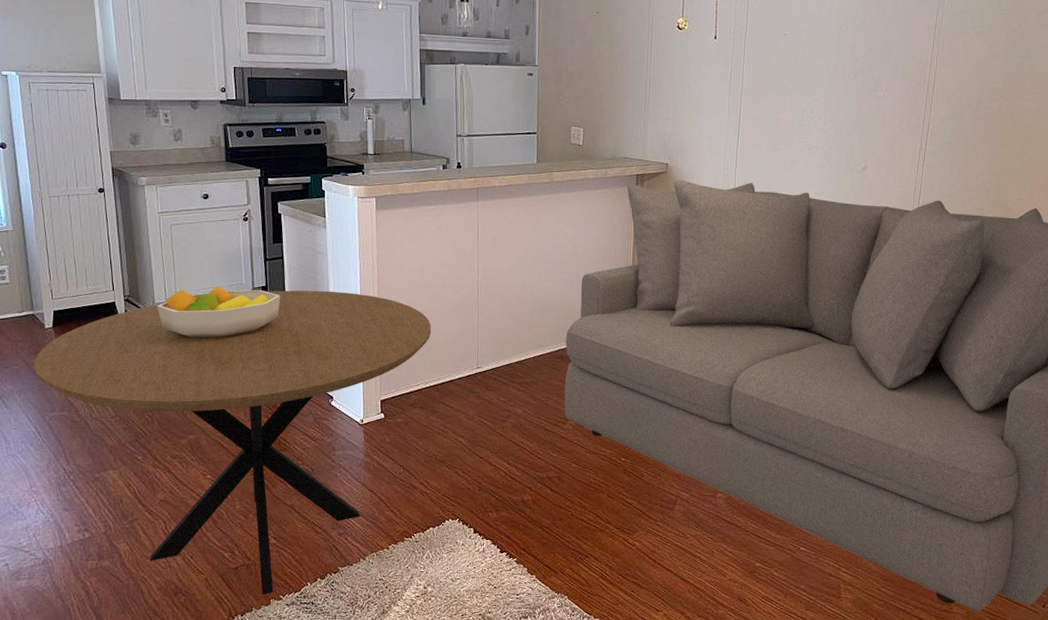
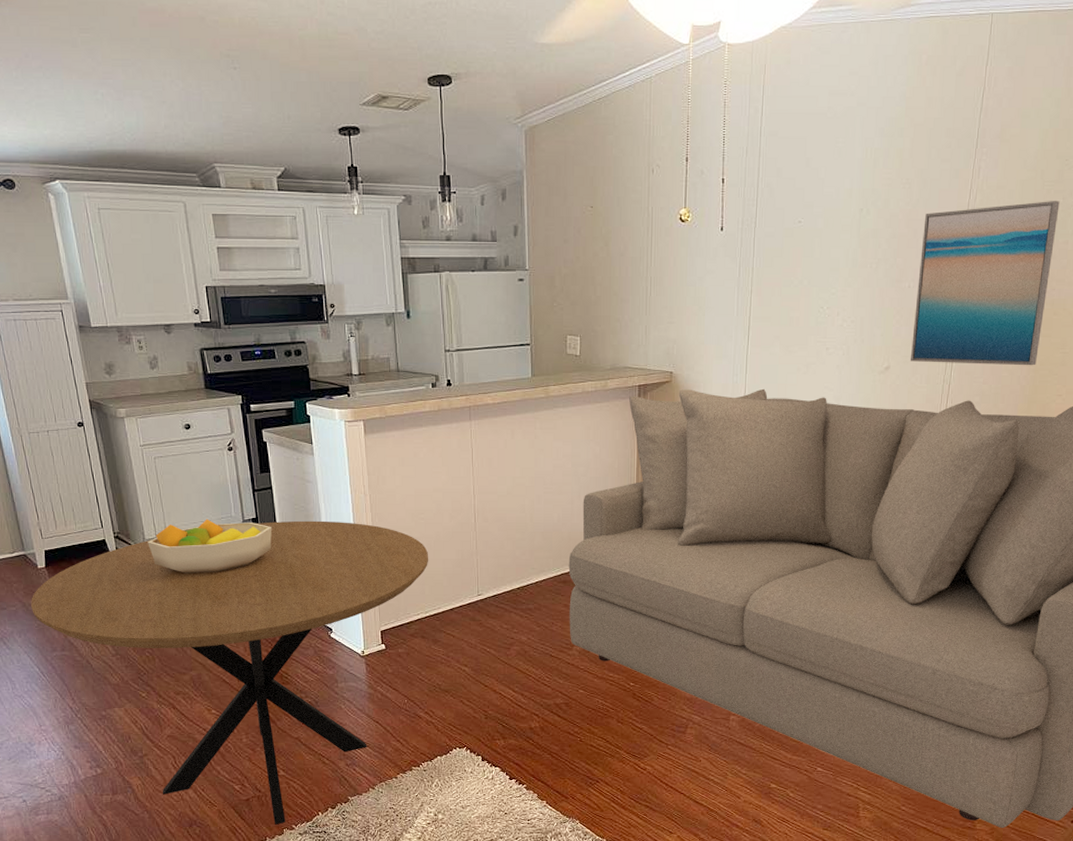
wall art: none [885,26,1016,172] -> present [910,201,1060,366]

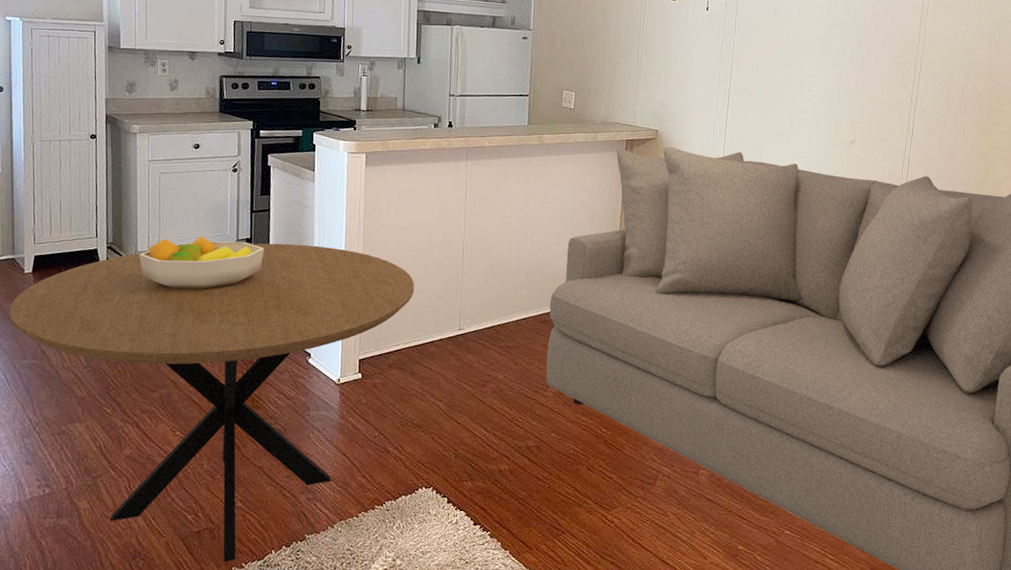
wall art: present [910,201,1060,366] -> none [873,8,1001,150]

